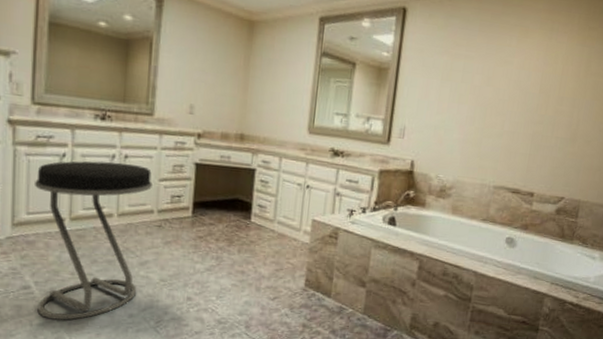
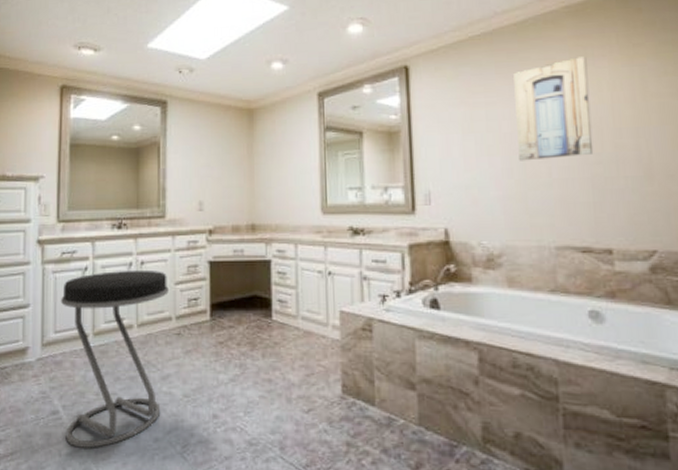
wall art: none [482,29,552,116] -> present [514,56,594,161]

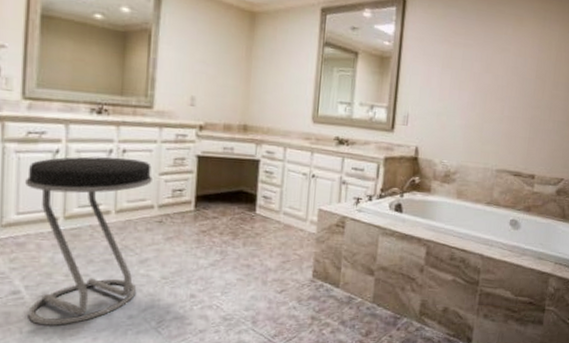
wall art: present [514,56,594,161] -> none [482,18,545,100]

